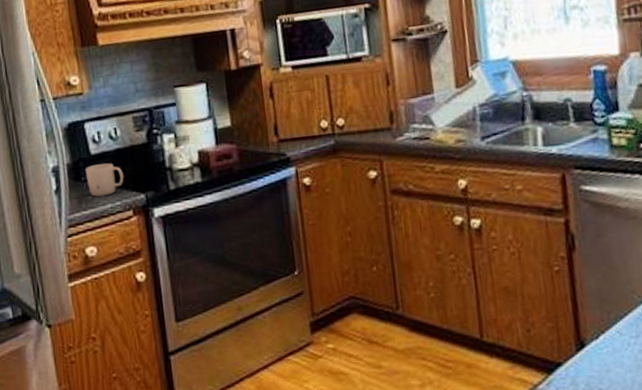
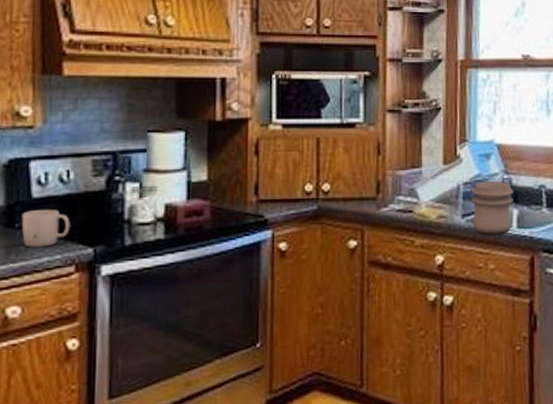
jar: none [488,99,537,157] -> present [471,181,514,236]

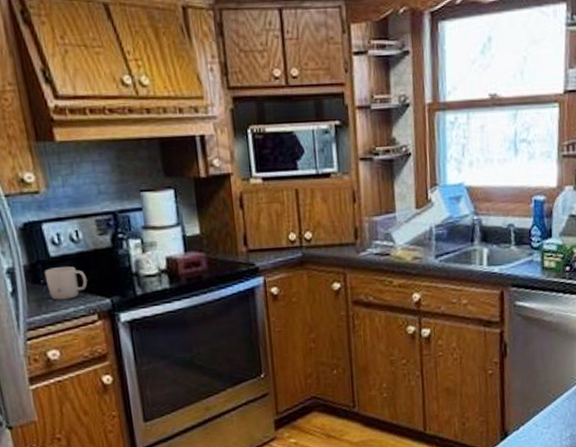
jar: present [471,181,514,236] -> none [443,222,484,274]

